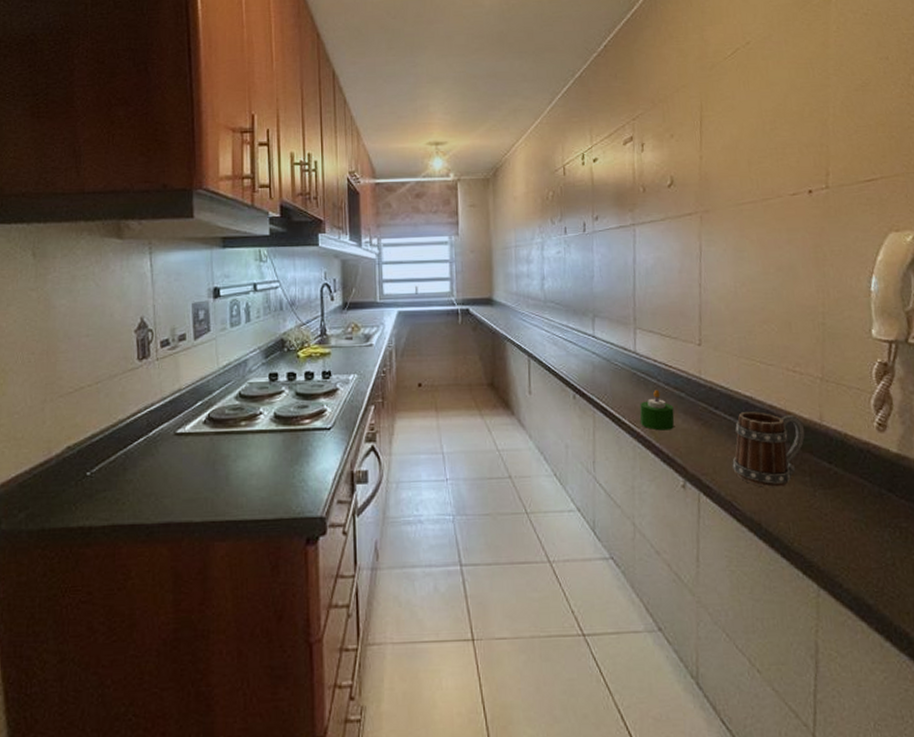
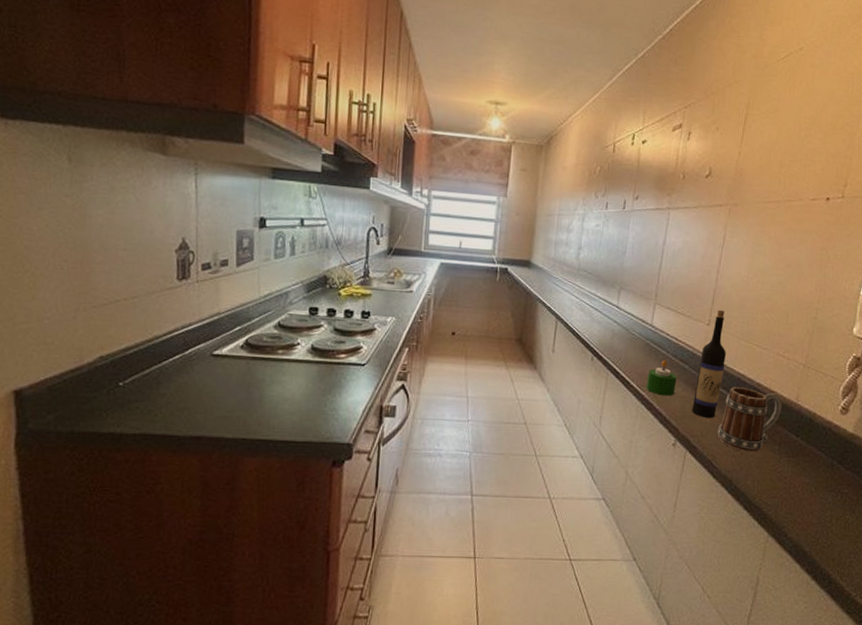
wine bottle: none [697,326,728,452] -> present [691,309,726,419]

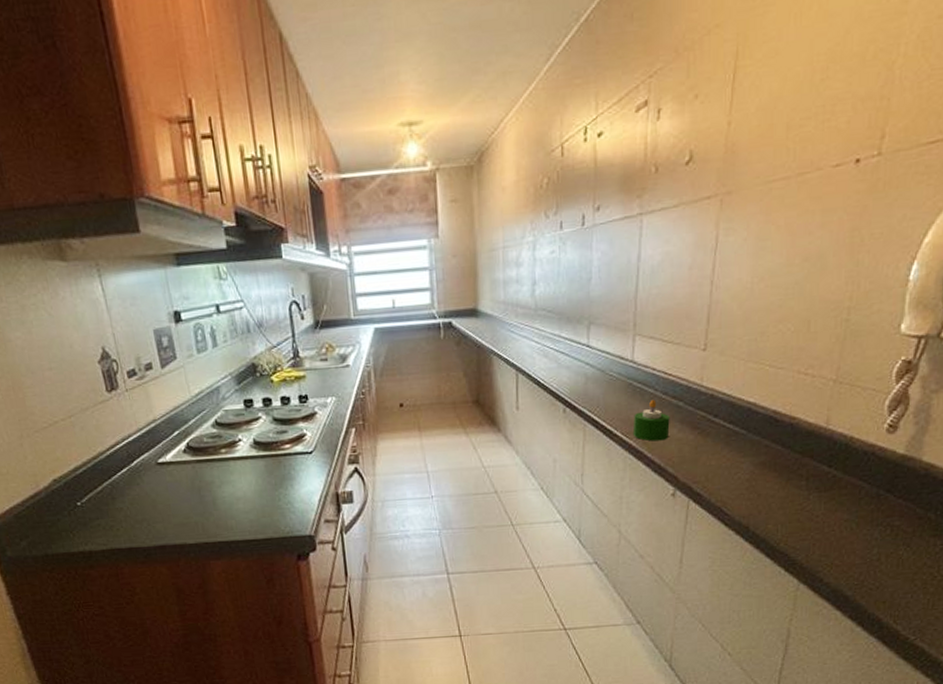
wine bottle: present [691,309,726,419] -> none [692,329,730,460]
mug: present [717,387,783,453] -> none [726,418,808,493]

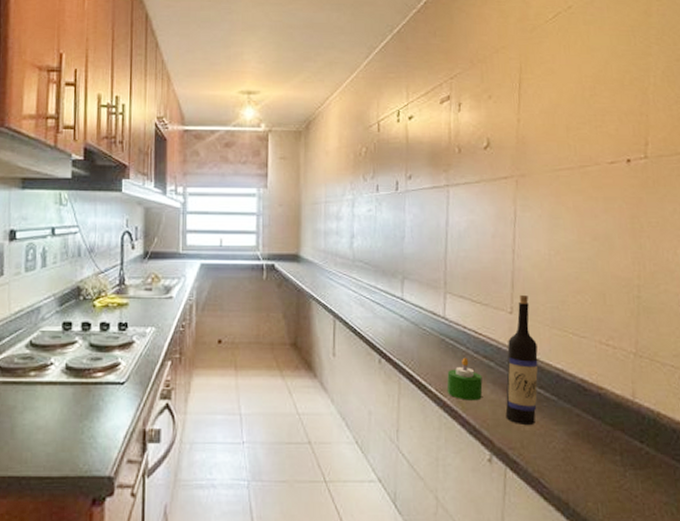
wine bottle: none [692,329,730,460] -> present [505,294,538,426]

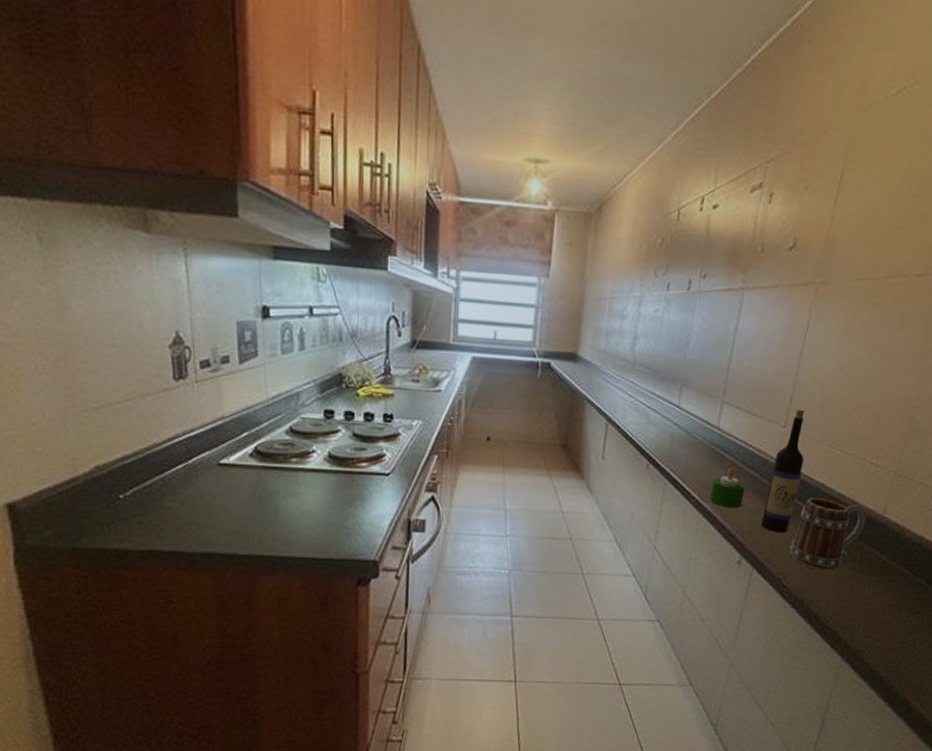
mug: none [540,385,617,466] -> present [789,498,867,571]

